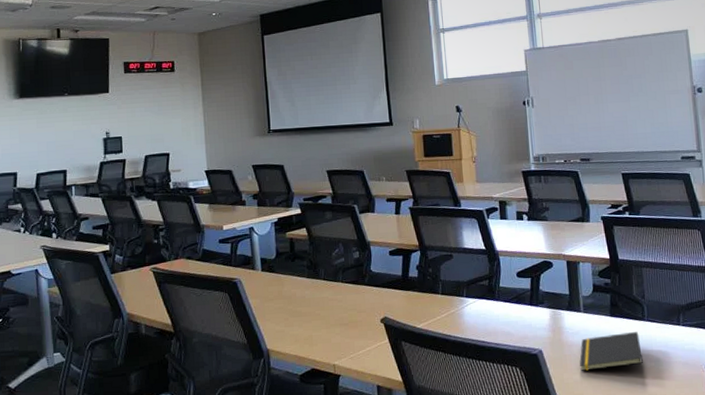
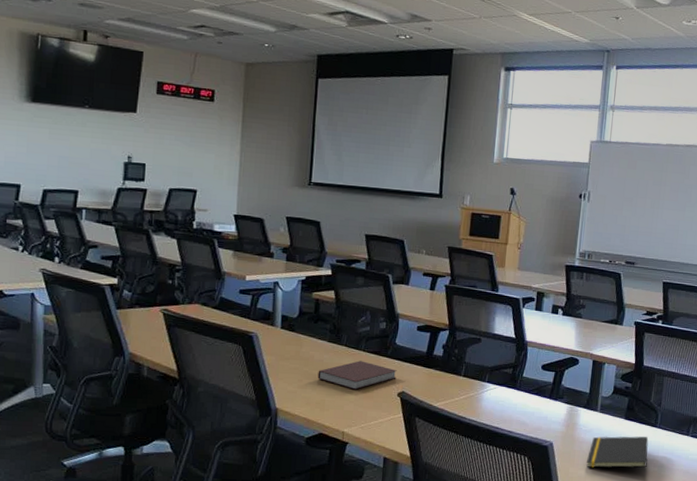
notebook: none [302,292,377,322] -> present [317,361,397,390]

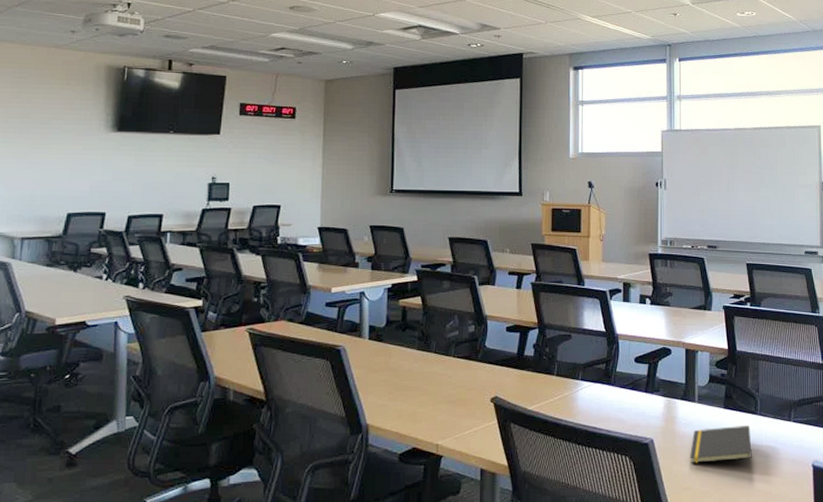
notebook: present [317,361,397,390] -> none [408,367,489,398]

